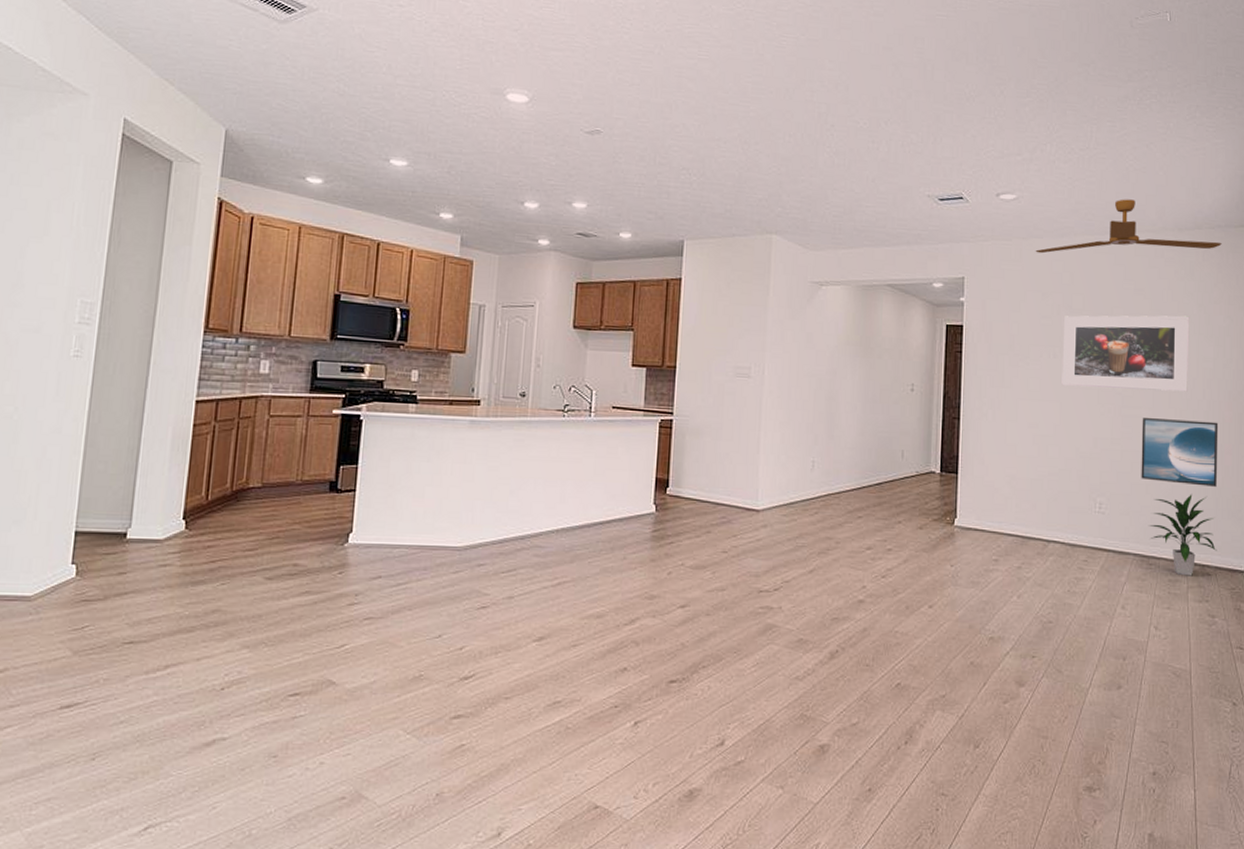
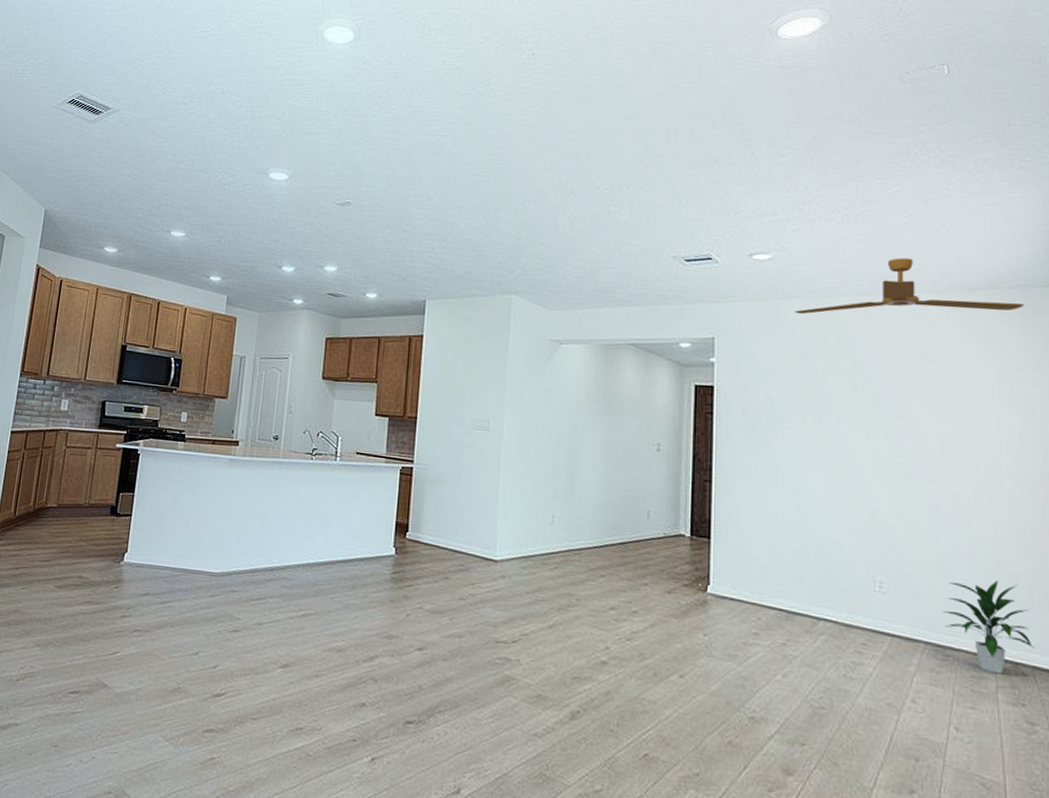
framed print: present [1062,315,1190,392] -> none [829,379,987,466]
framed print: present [1141,418,1219,487] -> none [929,492,1031,574]

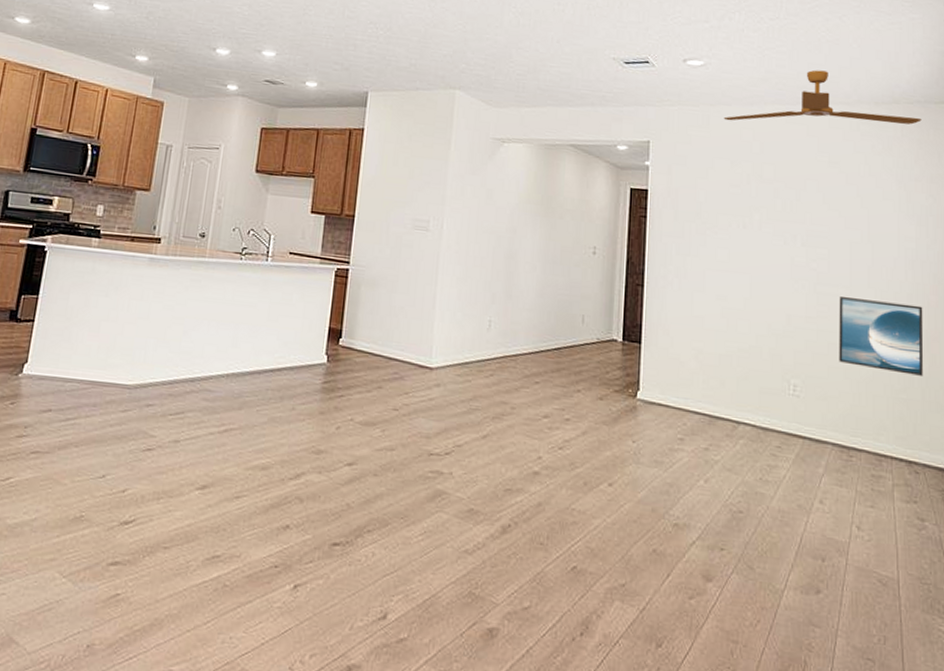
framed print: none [929,492,1031,574] -> present [839,297,924,376]
indoor plant: present [943,580,1035,674] -> none [848,382,925,473]

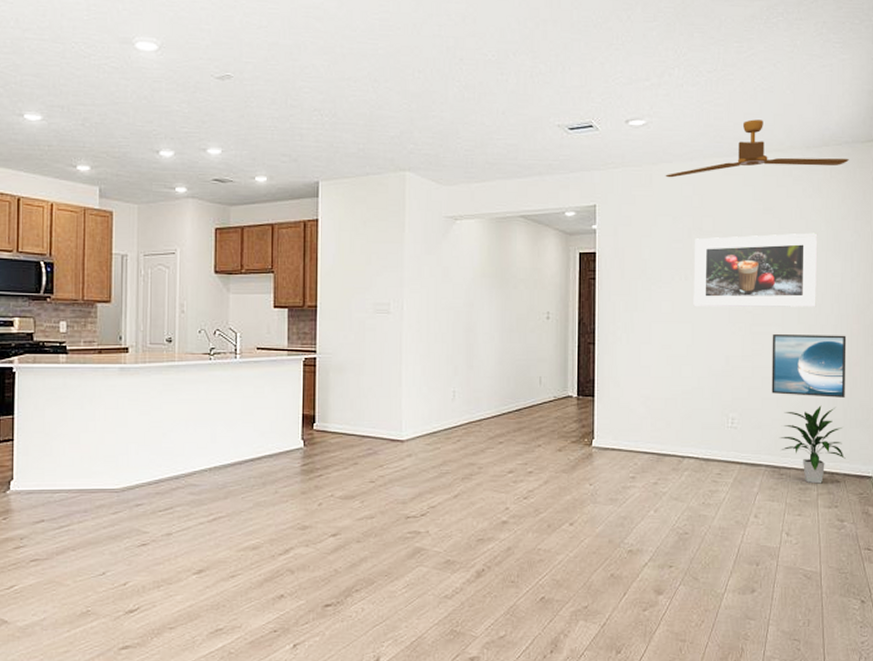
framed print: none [752,185,889,272] -> present [693,232,818,308]
indoor plant: none [848,382,925,473] -> present [780,405,846,484]

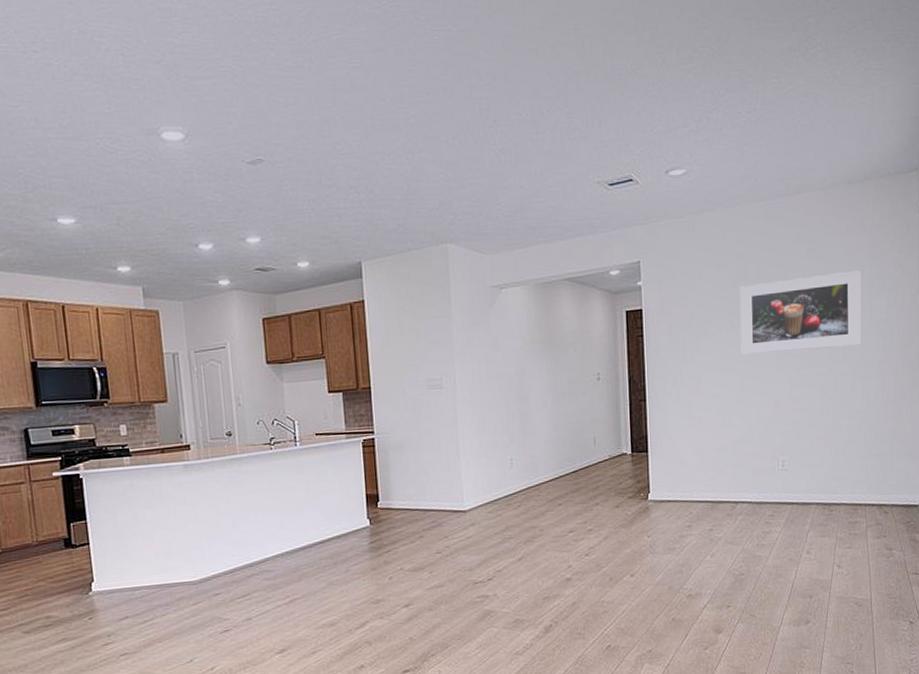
ceiling fan: present [665,119,849,178] -> none [708,158,892,227]
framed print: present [771,334,847,398] -> none [819,370,892,434]
indoor plant: present [780,405,846,484] -> none [829,441,893,517]

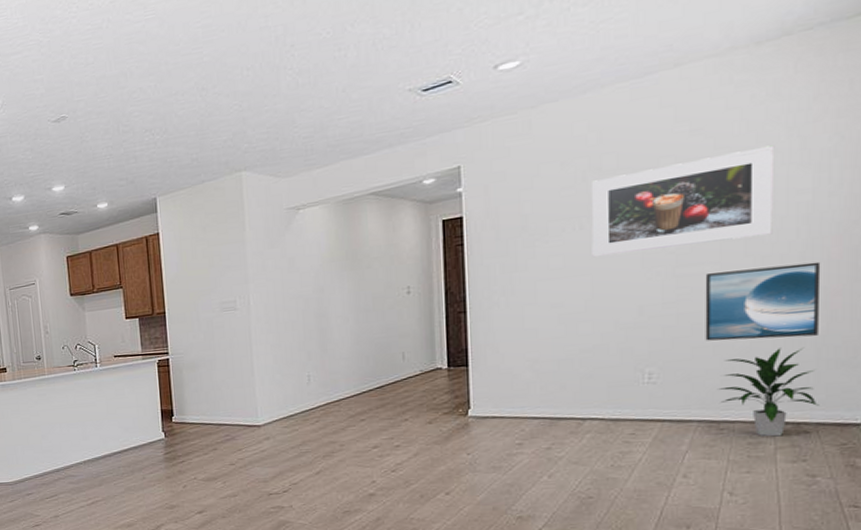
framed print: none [819,370,892,434] -> present [705,261,821,341]
indoor plant: none [829,441,893,517] -> present [718,347,819,437]

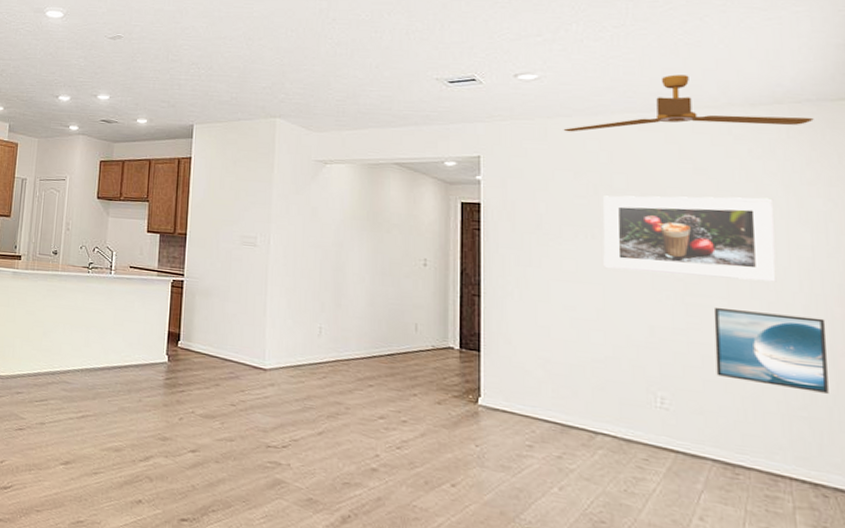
ceiling fan: none [549,23,826,120] -> present [563,74,814,132]
indoor plant: present [718,347,819,437] -> none [732,398,836,495]

